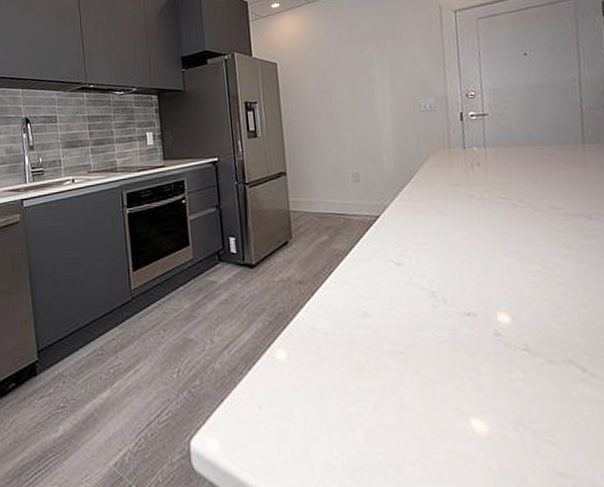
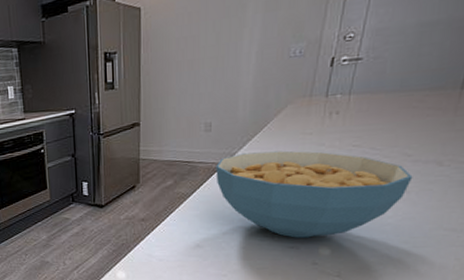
cereal bowl: none [370,202,569,303] -> present [216,150,413,238]

